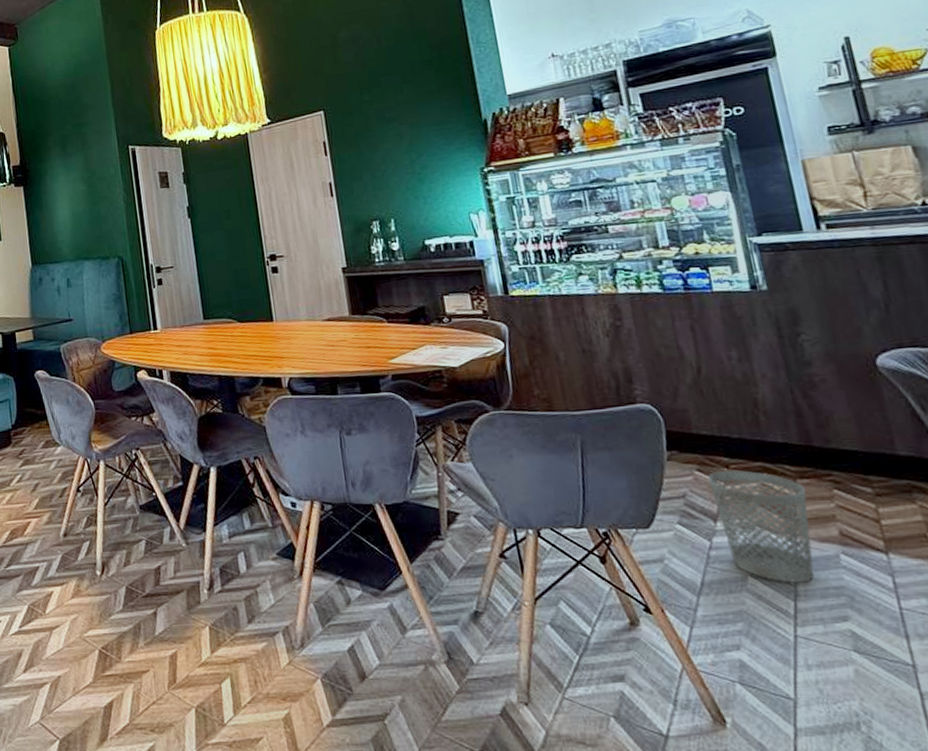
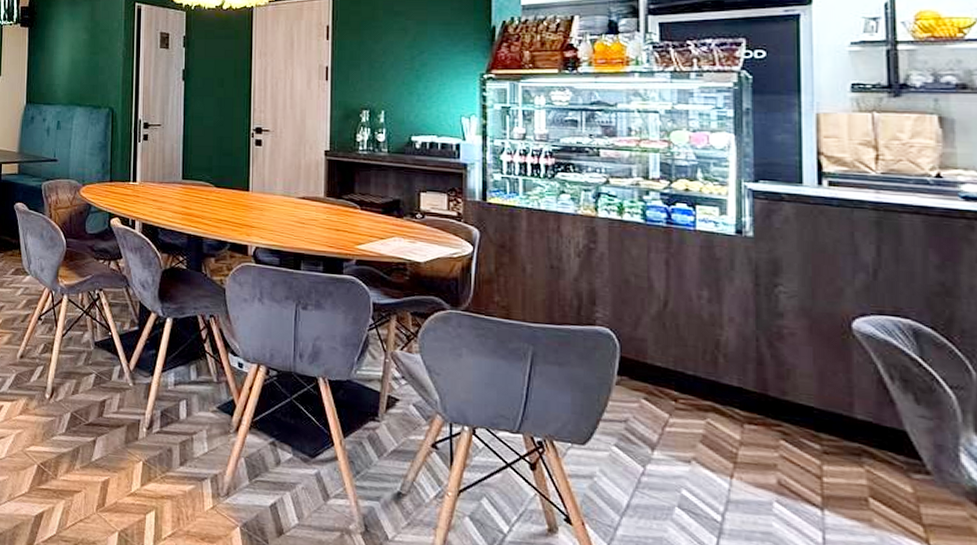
wastebasket: present [707,470,814,583] -> none [653,403,750,523]

